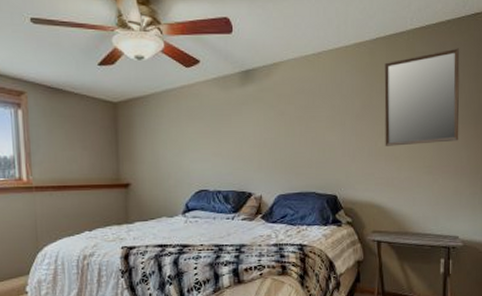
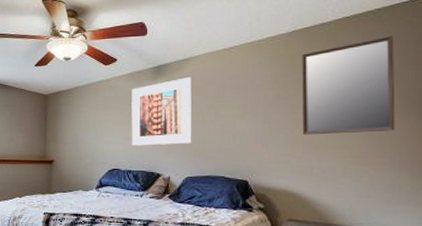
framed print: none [218,83,283,163] -> present [131,76,193,146]

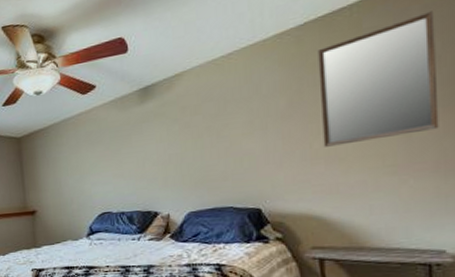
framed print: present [131,76,193,146] -> none [116,94,192,184]

